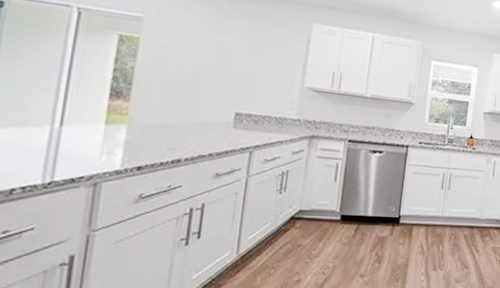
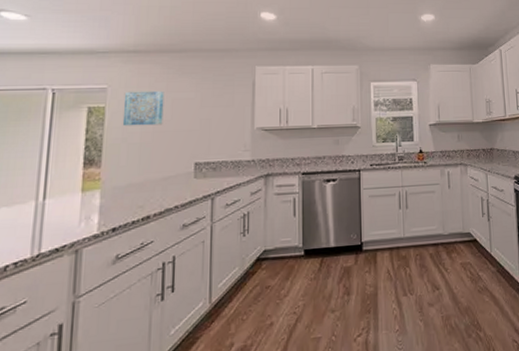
wall art: none [157,25,209,68] -> present [122,90,165,126]

